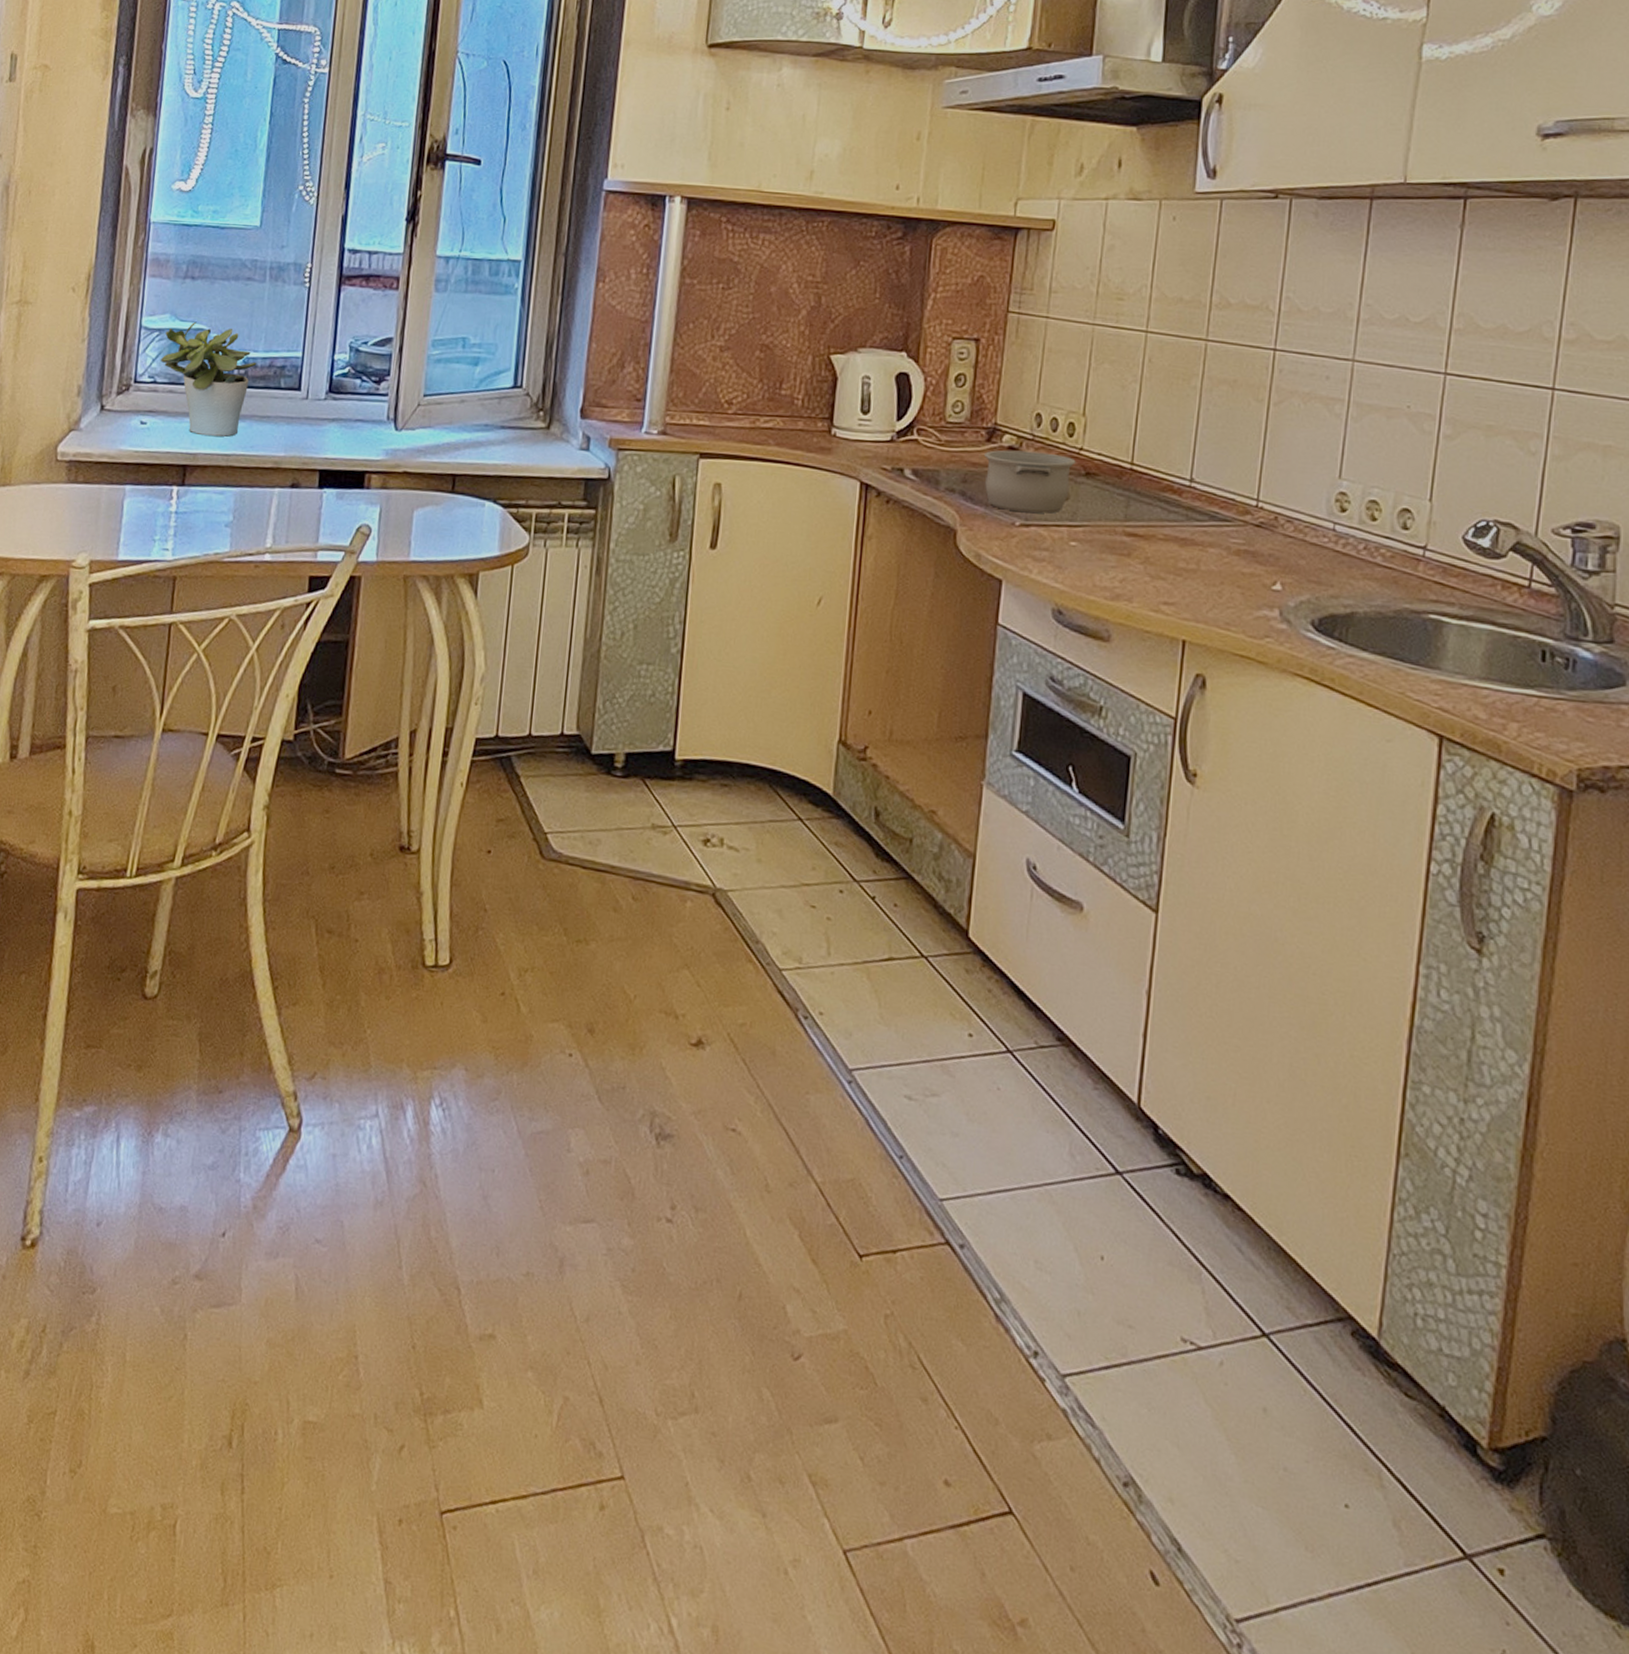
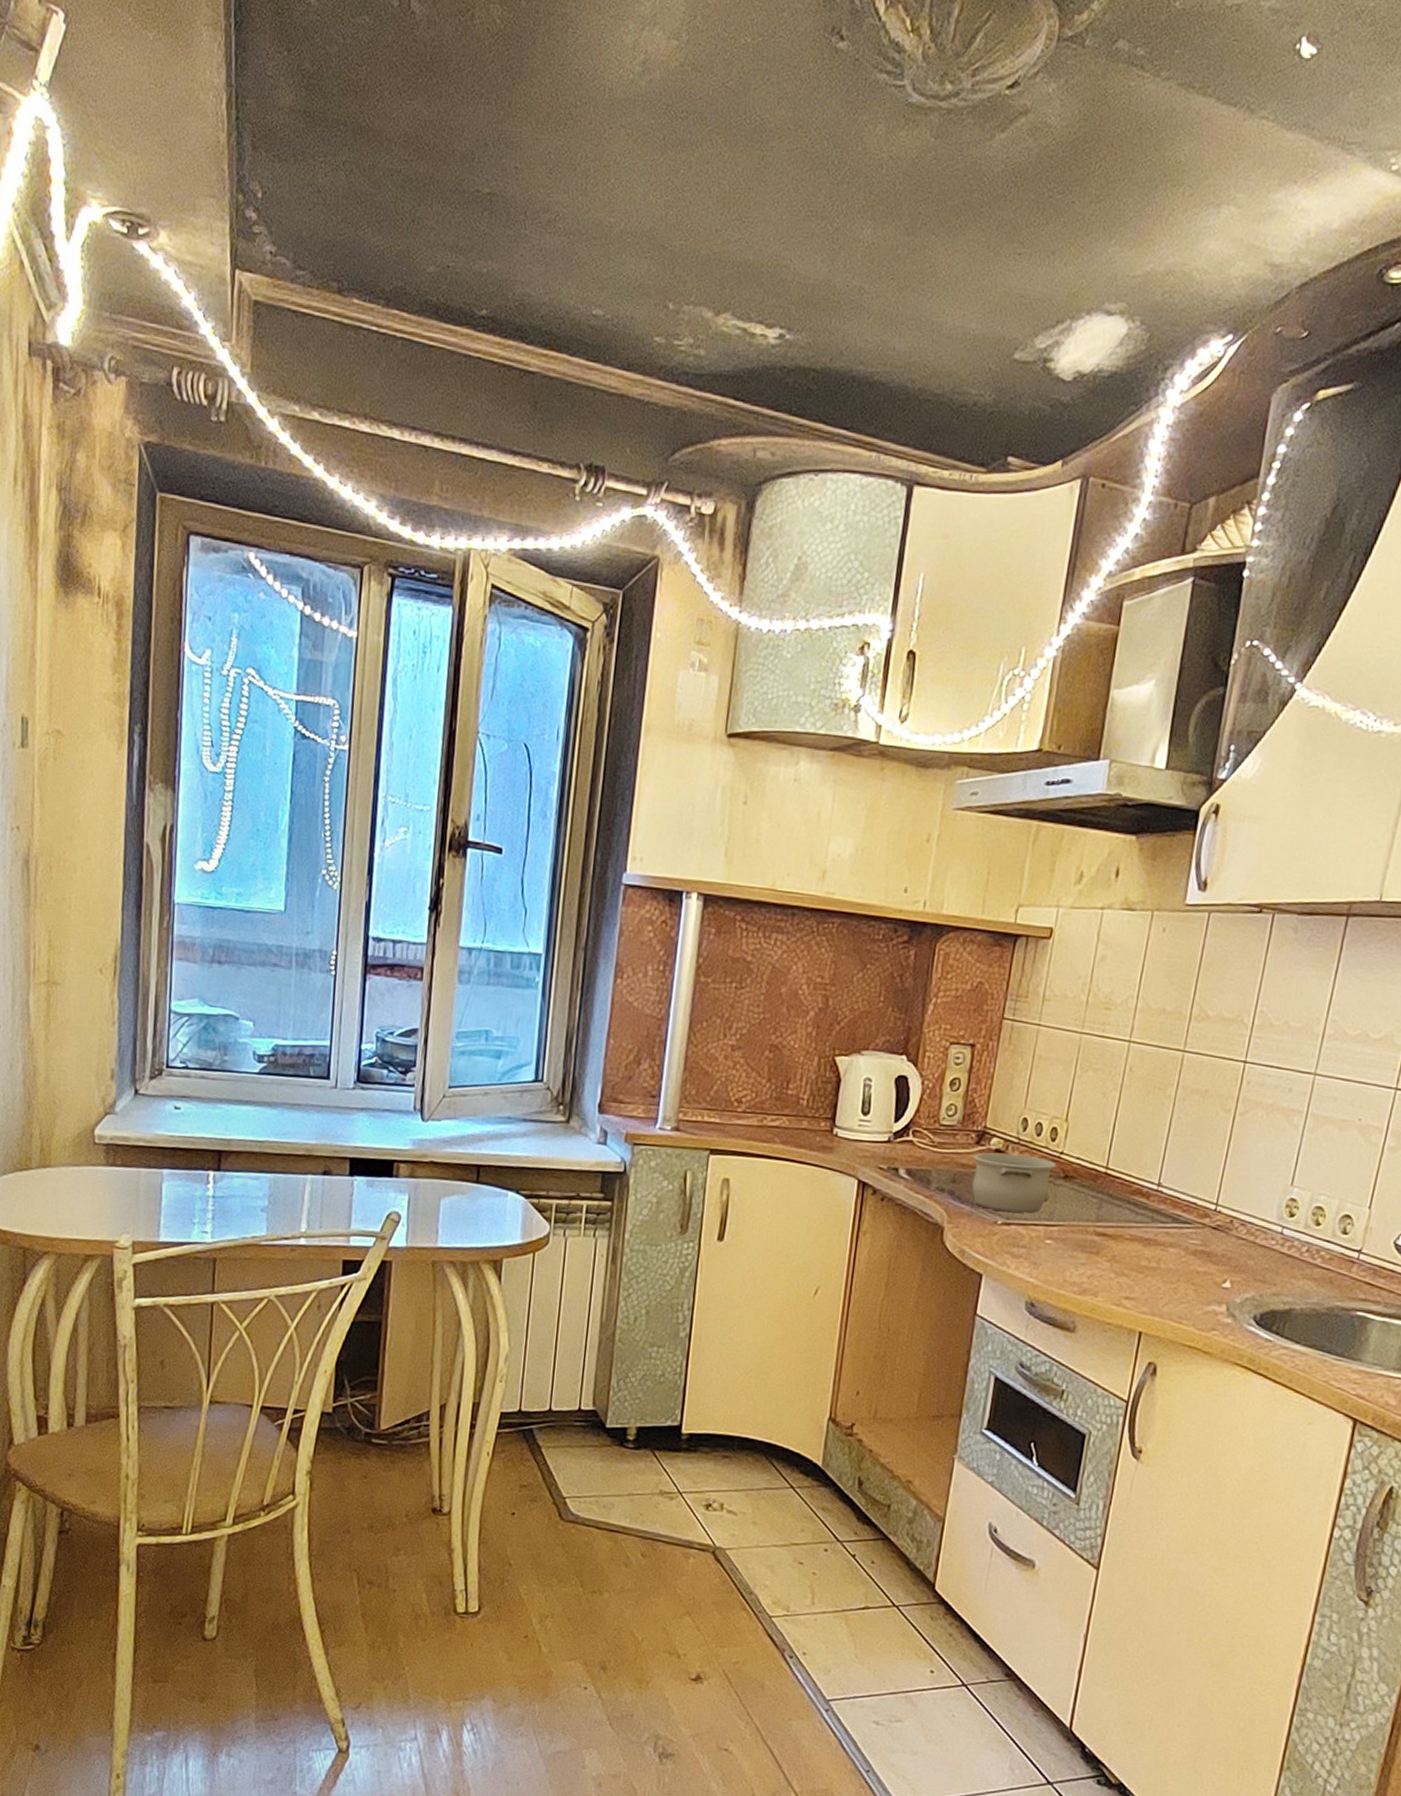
potted plant: present [161,321,257,437] -> none [191,1007,286,1124]

